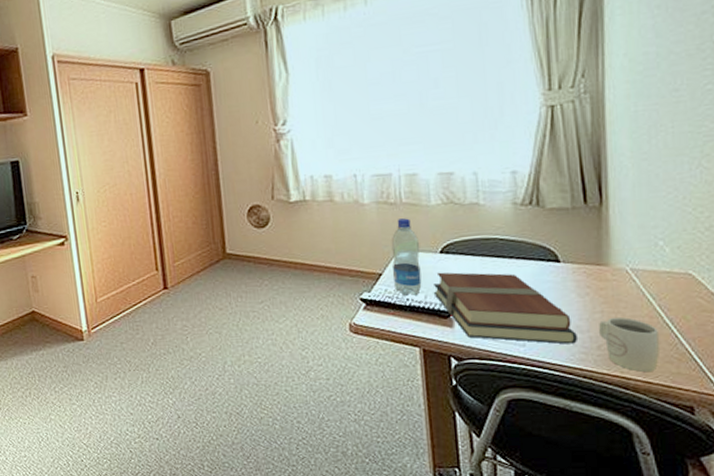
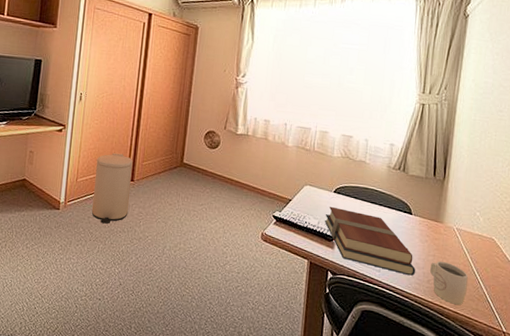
pedal bin: none [115,257,170,348] -> present [91,153,133,224]
bottle: present [391,218,422,296] -> none [298,162,321,221]

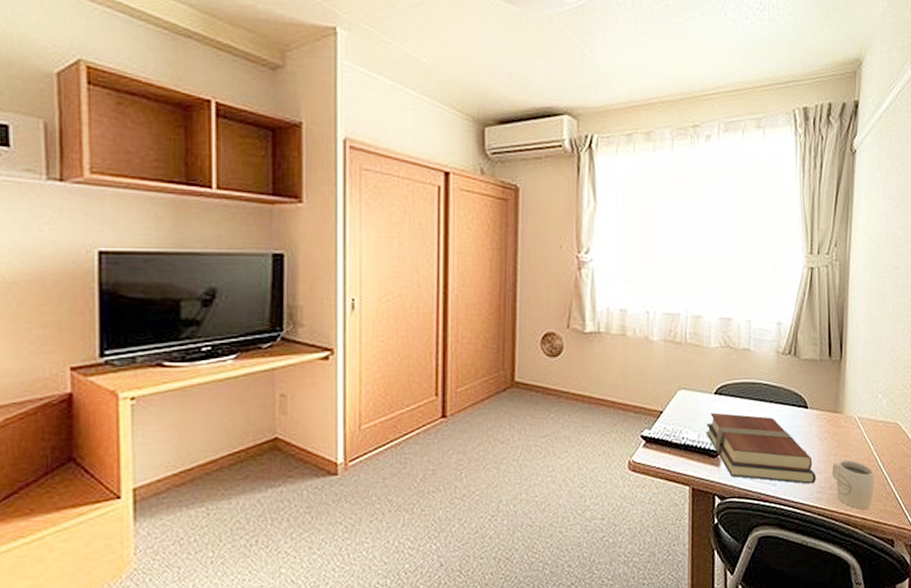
pedal bin: present [91,153,133,224] -> none [387,380,443,484]

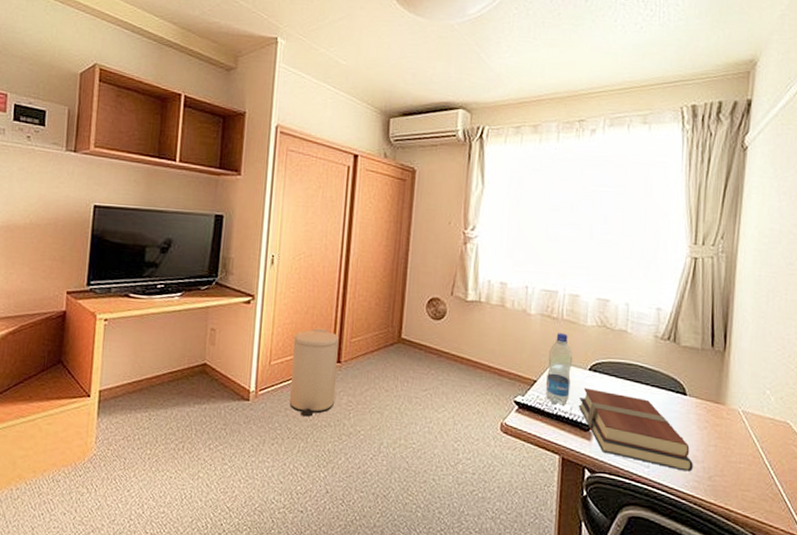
pedal bin: none [387,380,443,484] -> present [289,328,339,417]
bottle: none [672,358,698,435] -> present [545,333,573,407]
mug: present [831,459,875,510] -> none [710,452,760,508]

